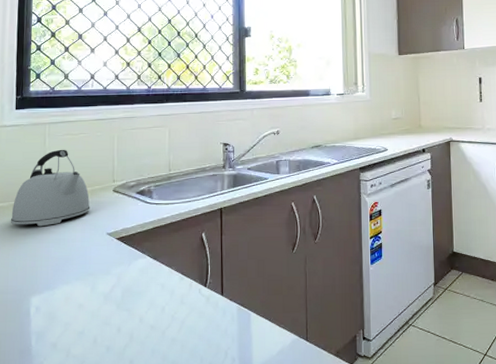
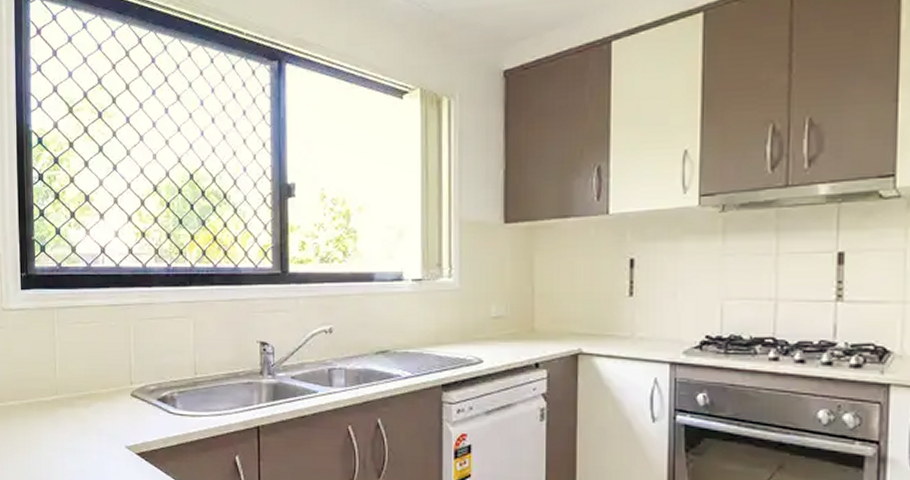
kettle: present [10,149,90,227] -> none [22,340,106,432]

